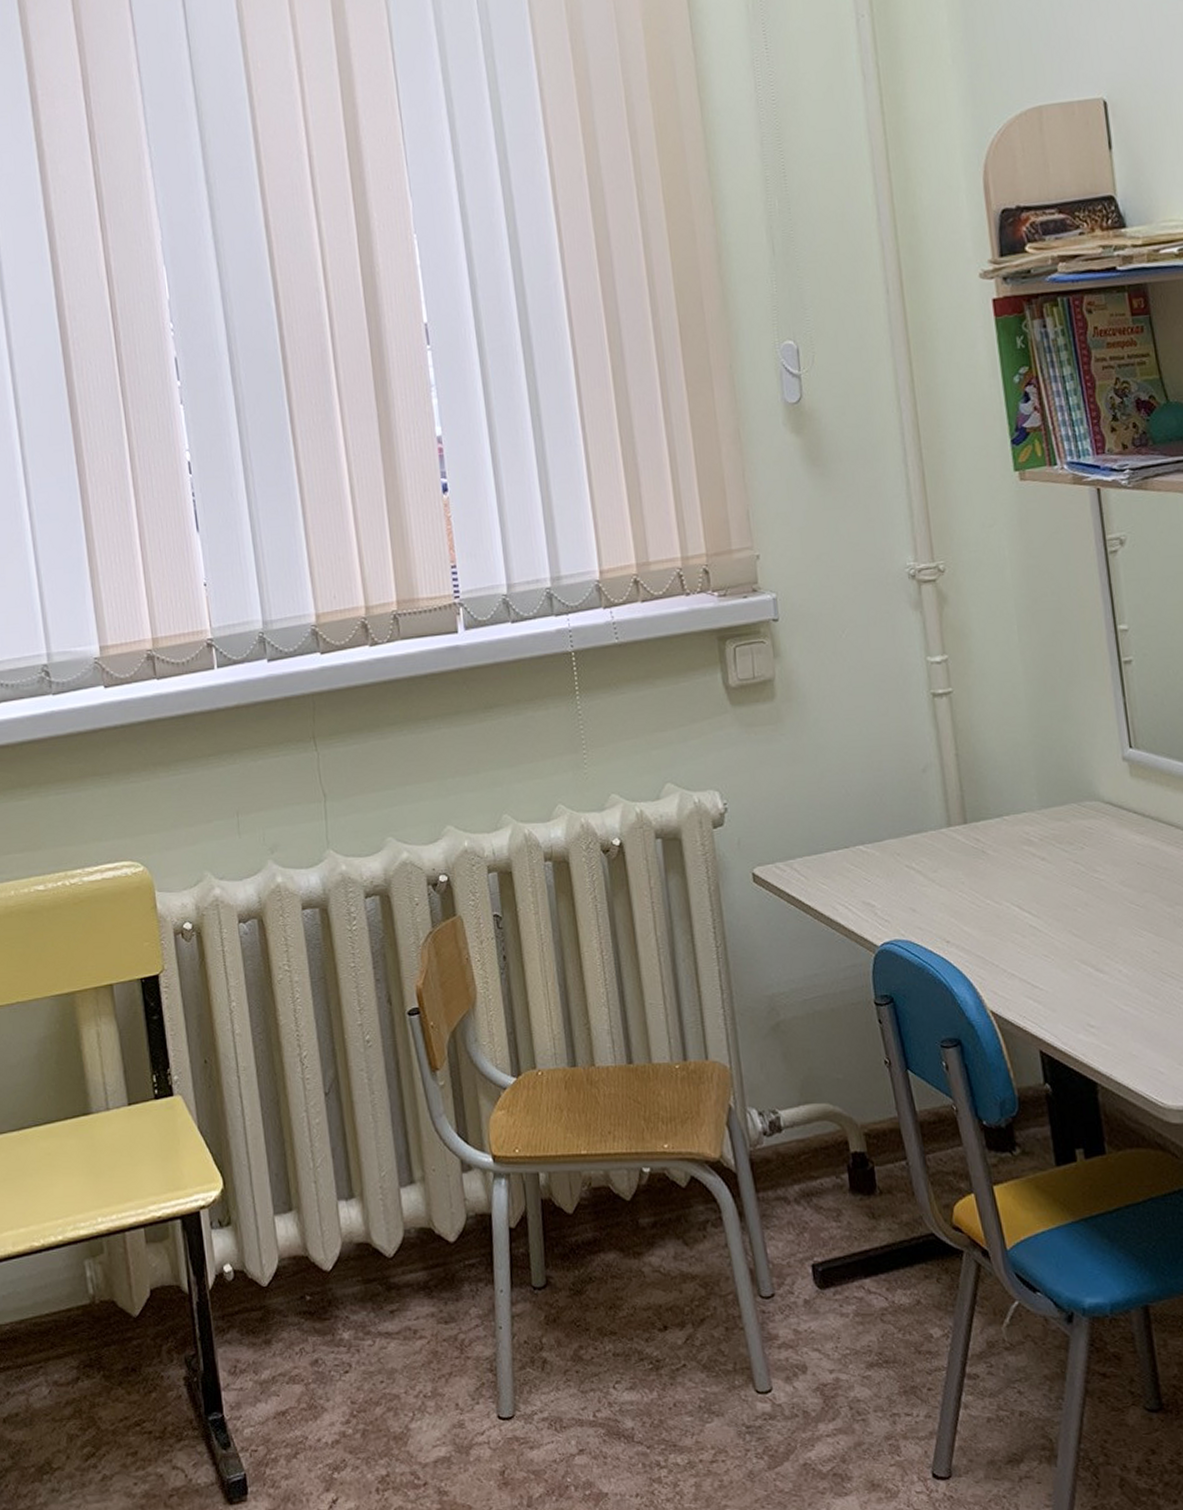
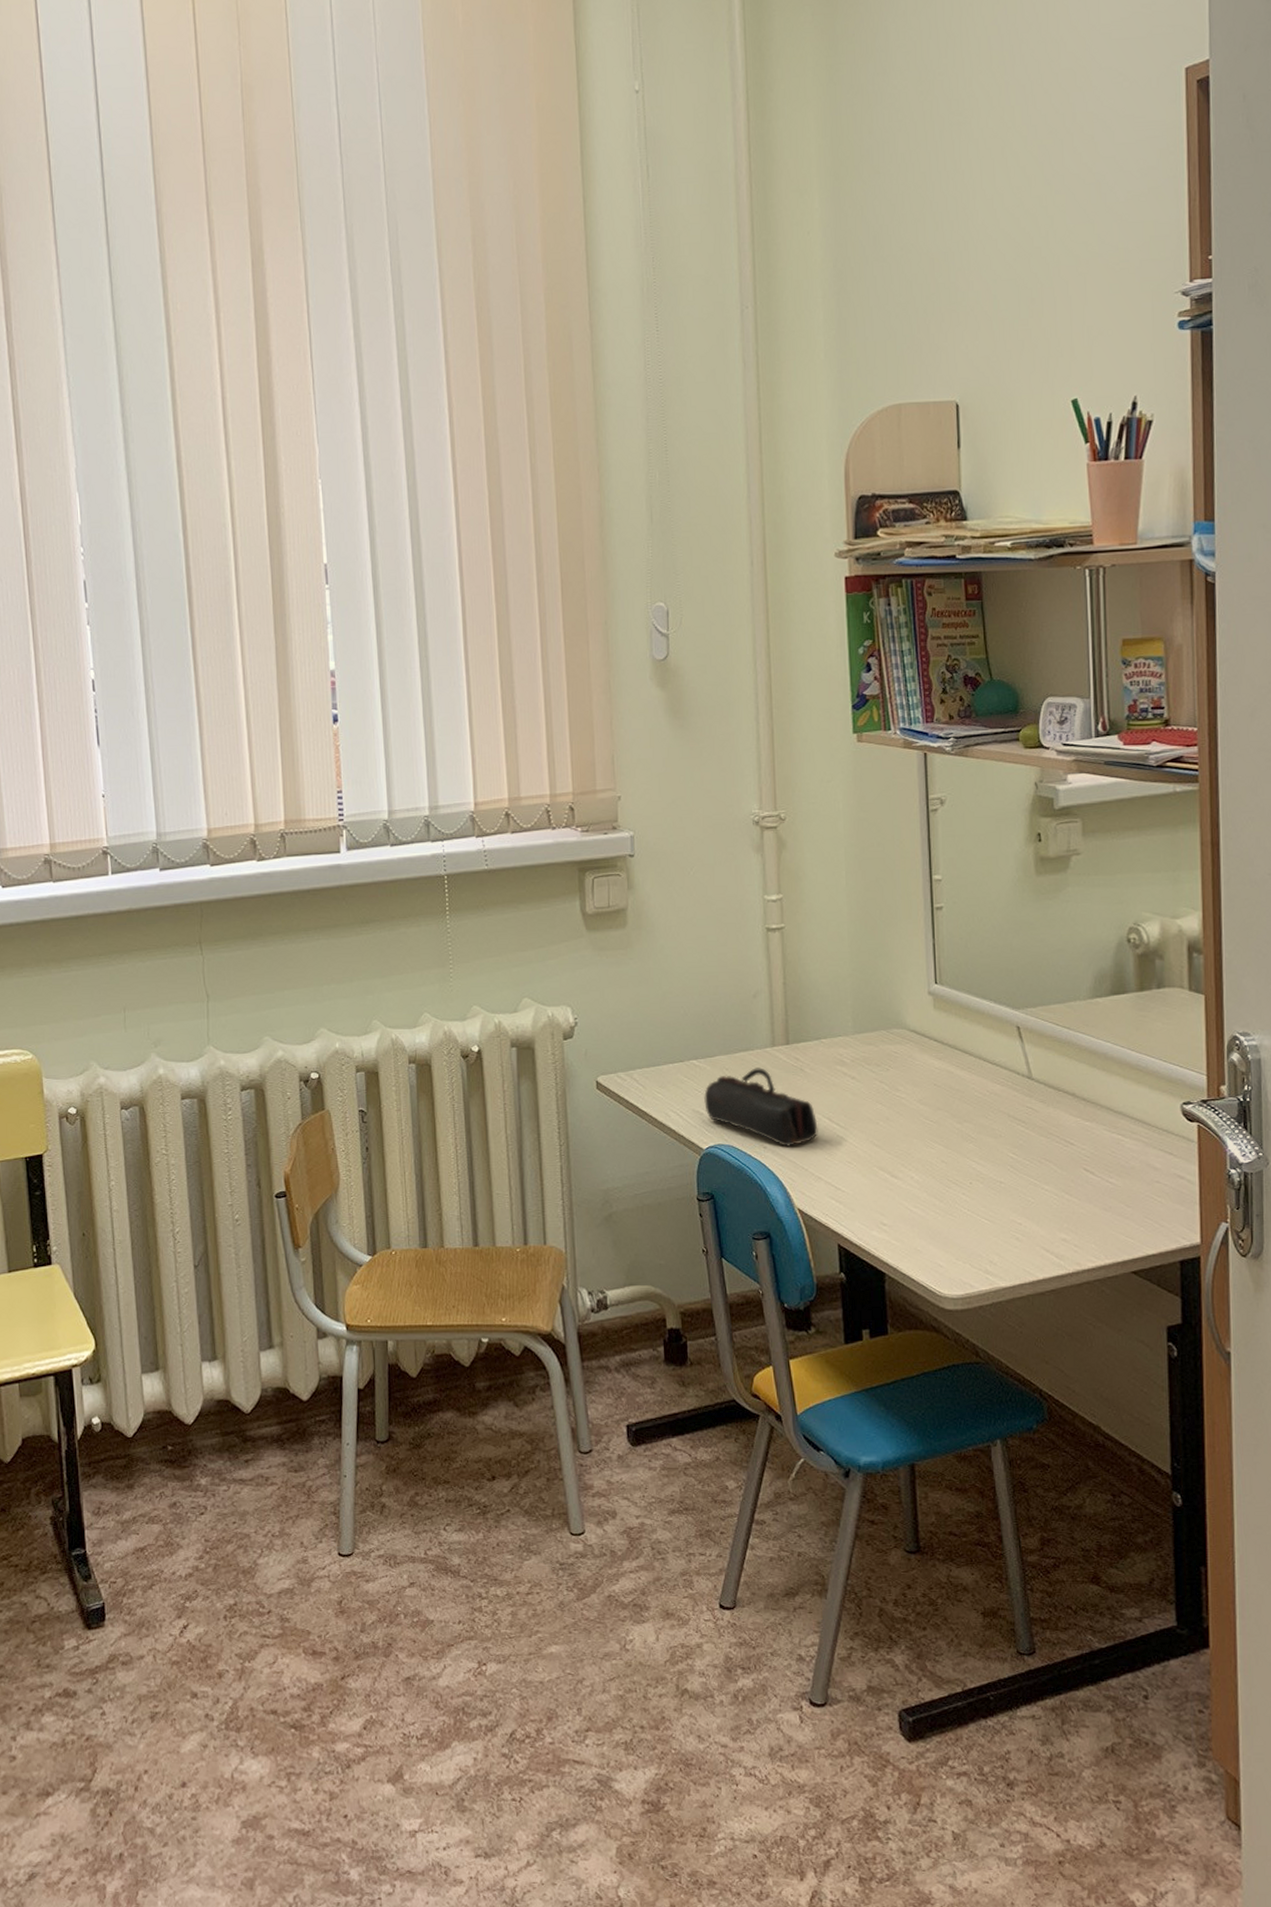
pencil case: none [874,851,1008,940] -> present [704,1067,818,1147]

